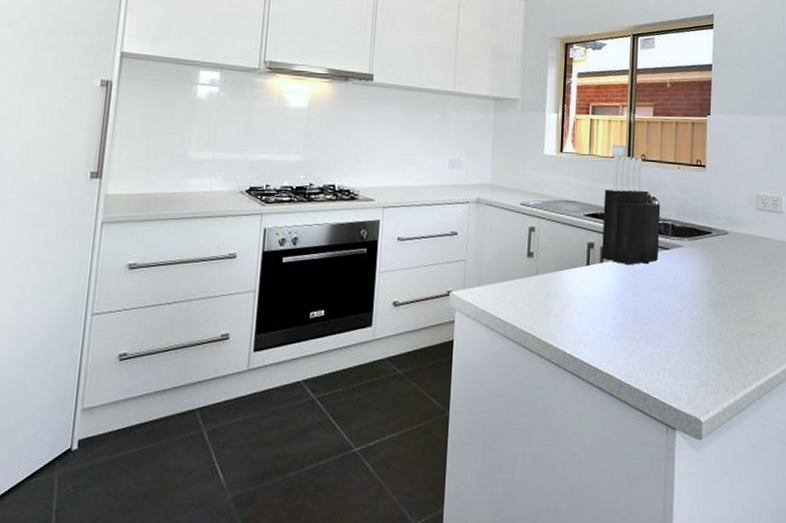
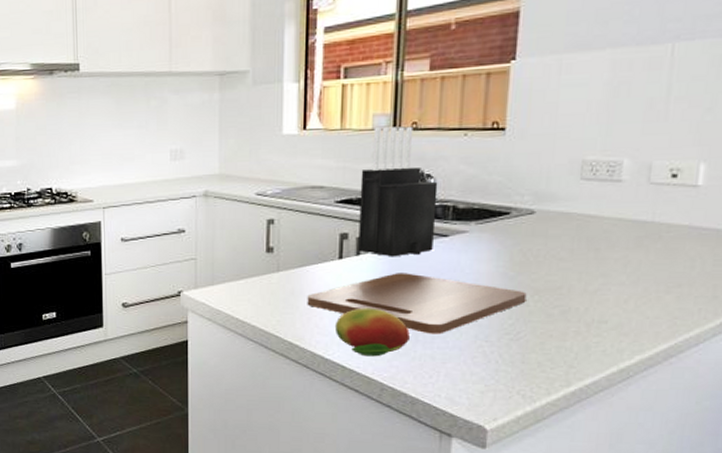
cutting board: none [560,279,726,335] -> present [307,273,527,334]
fruit: none [582,310,642,355] -> present [334,308,410,357]

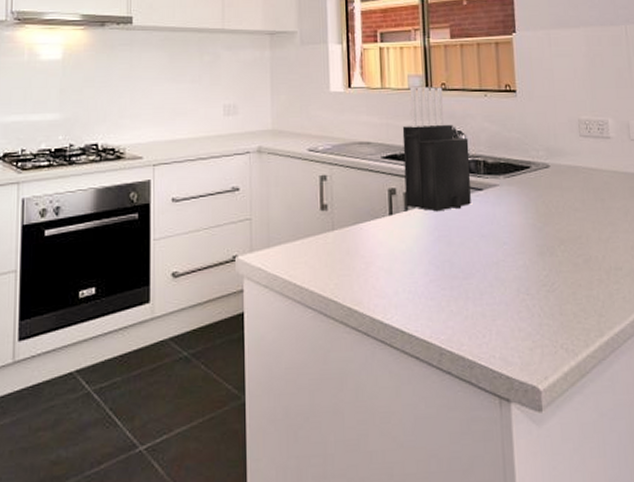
cutting board: present [307,273,527,334] -> none [362,227,555,290]
fruit: present [334,308,410,357] -> none [390,265,461,319]

